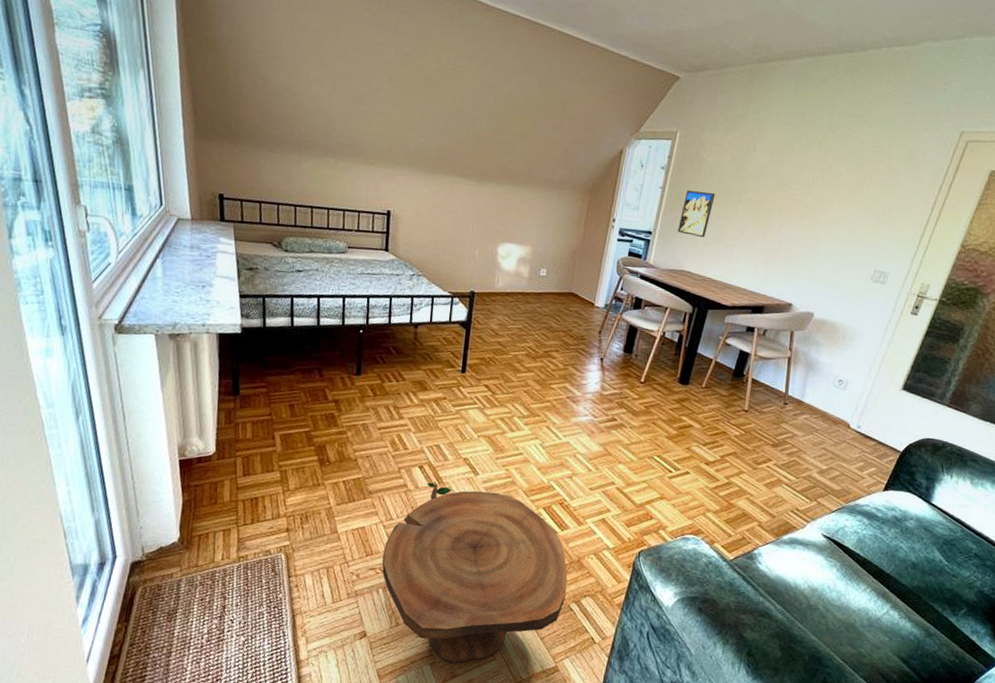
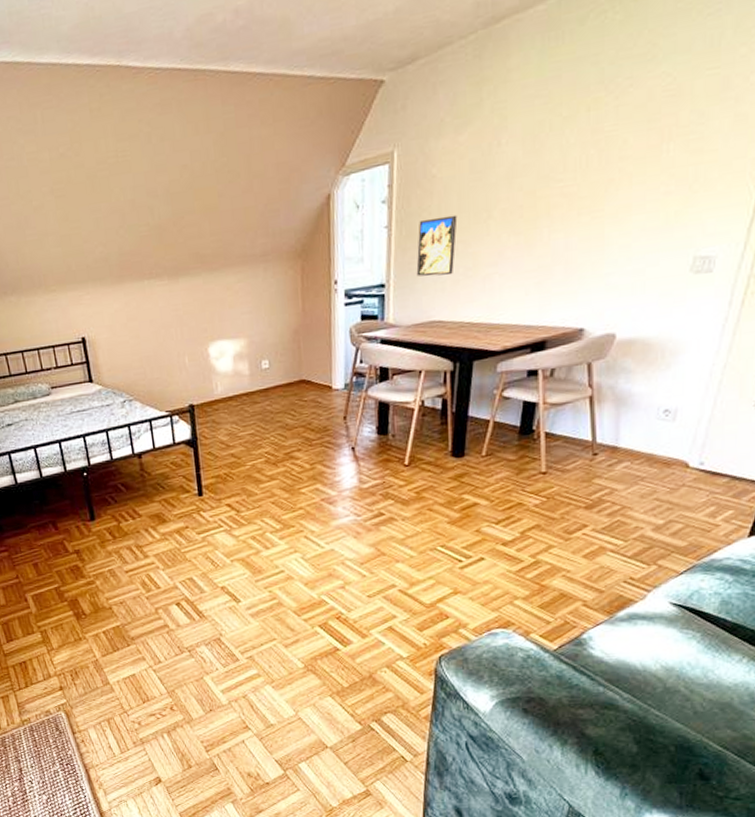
side table: present [382,480,567,663] -> none [159,615,364,798]

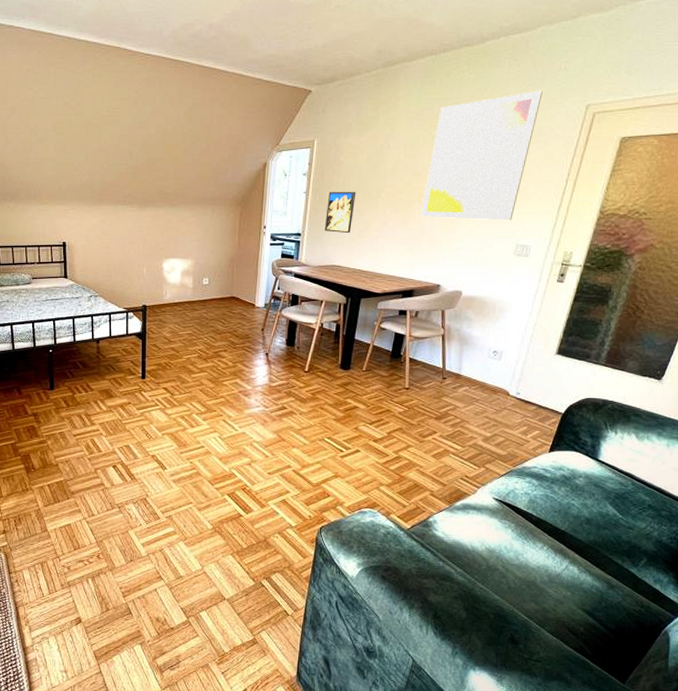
wall art: none [550,19,729,237] -> present [420,90,543,221]

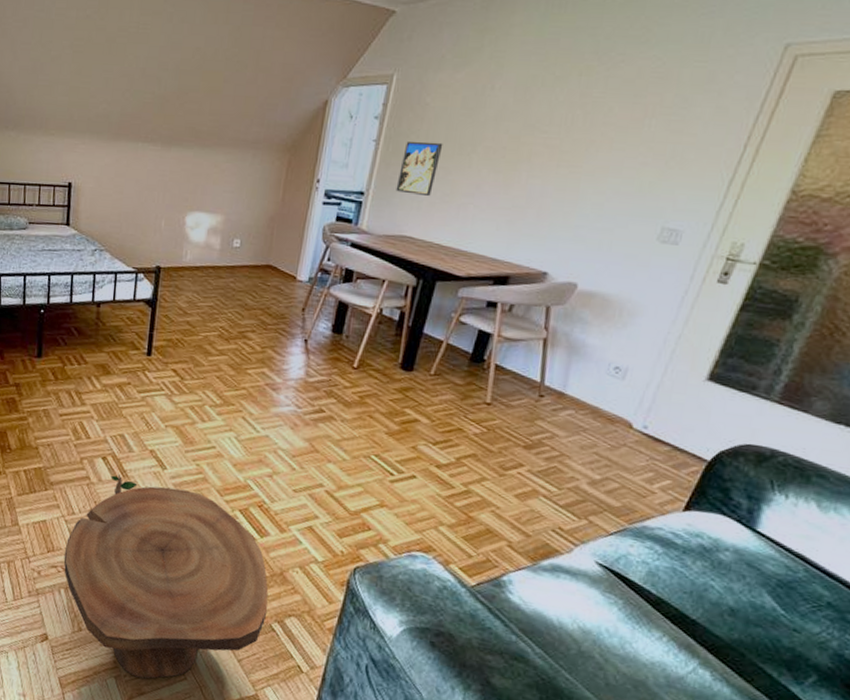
side table: none [88,477,257,641] -> present [63,473,268,679]
wall art: present [420,90,543,221] -> none [528,21,721,195]

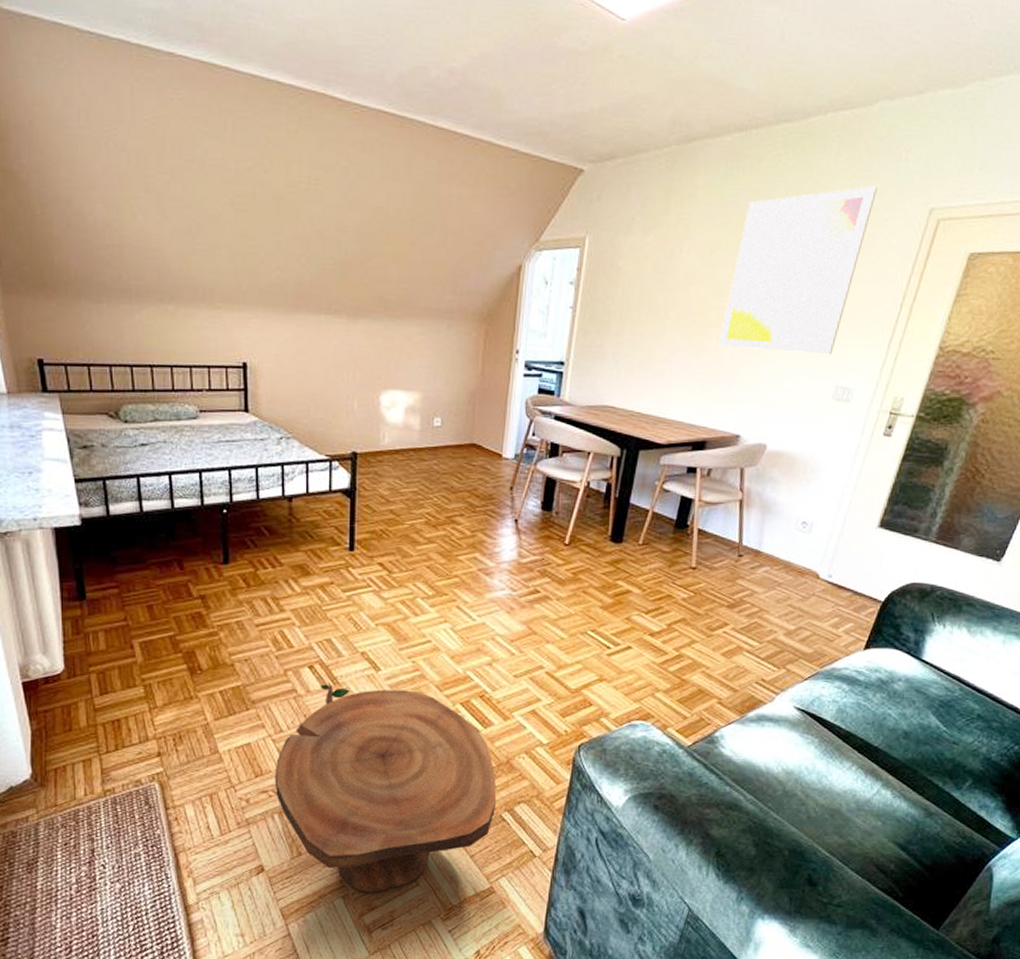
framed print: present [395,141,443,197] -> none [595,307,638,365]
wall art: none [528,21,721,195] -> present [718,186,877,355]

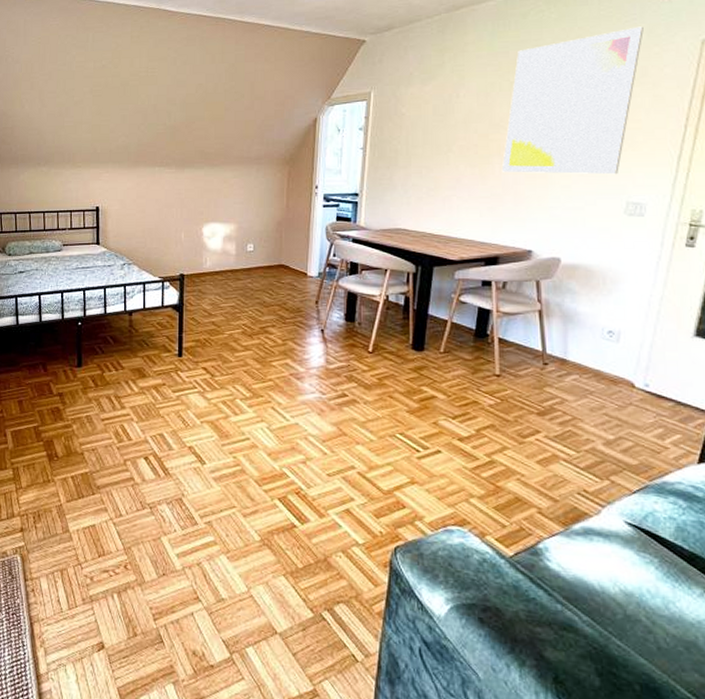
side table: present [274,681,497,893] -> none [114,472,316,682]

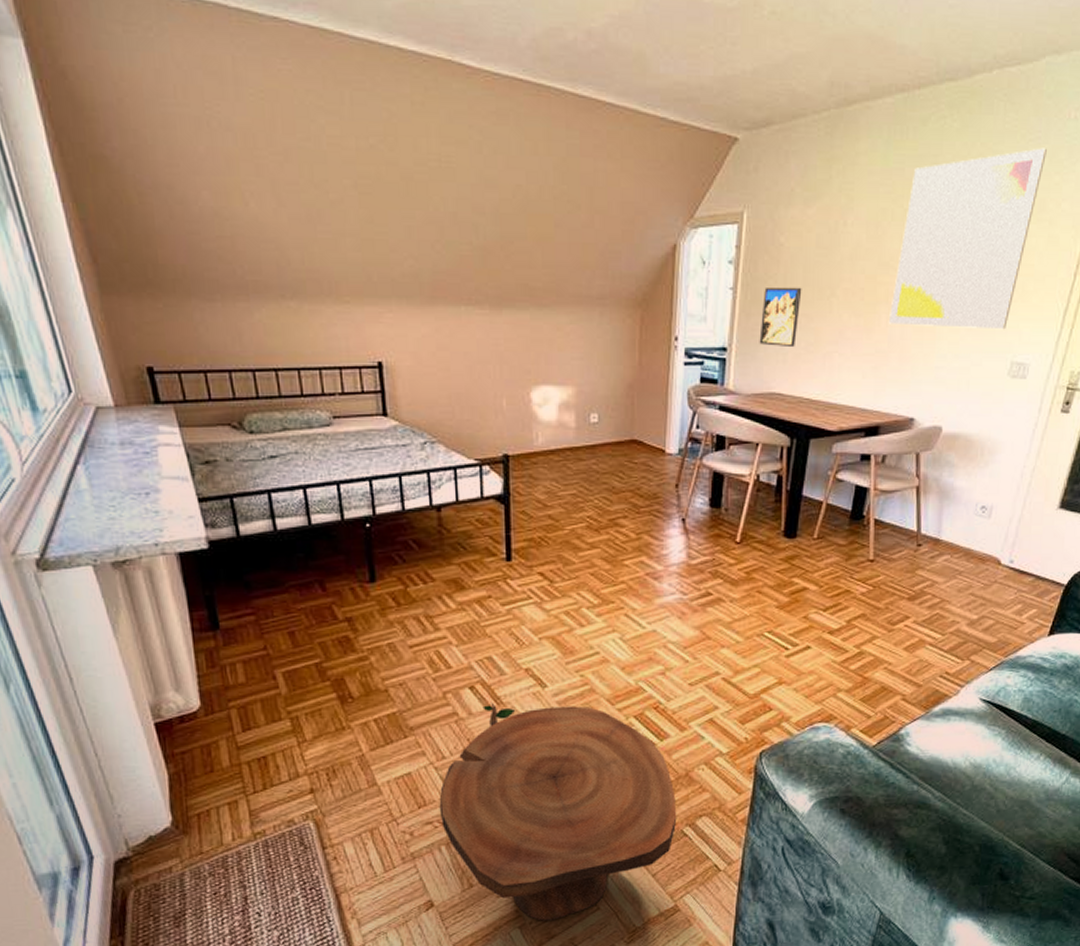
side table: none [114,472,316,682] -> present [439,702,677,921]
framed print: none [386,145,422,193] -> present [759,286,802,348]

